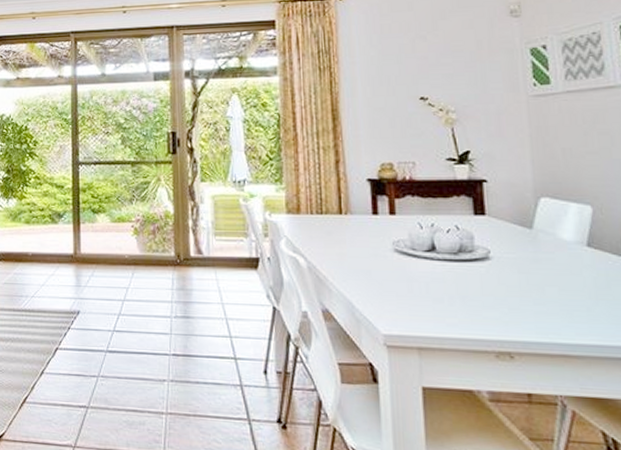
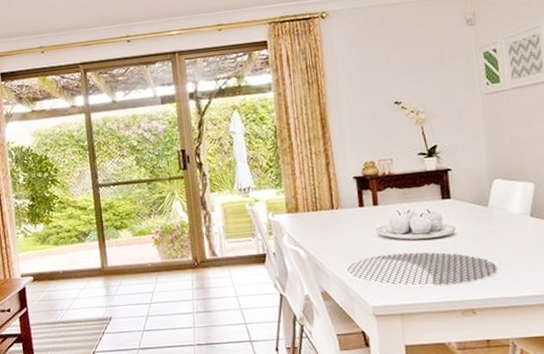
place mat: none [354,274,543,319] -> present [347,252,497,286]

